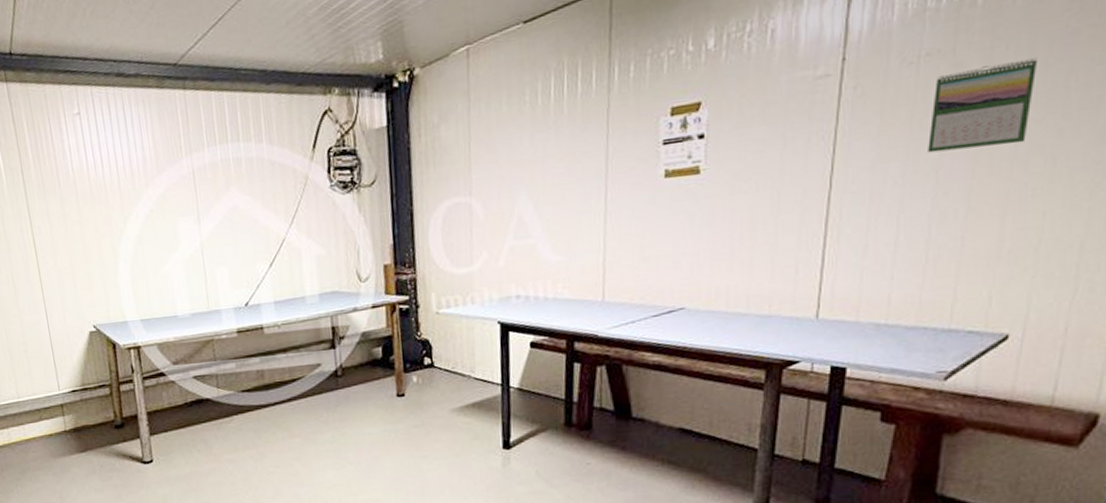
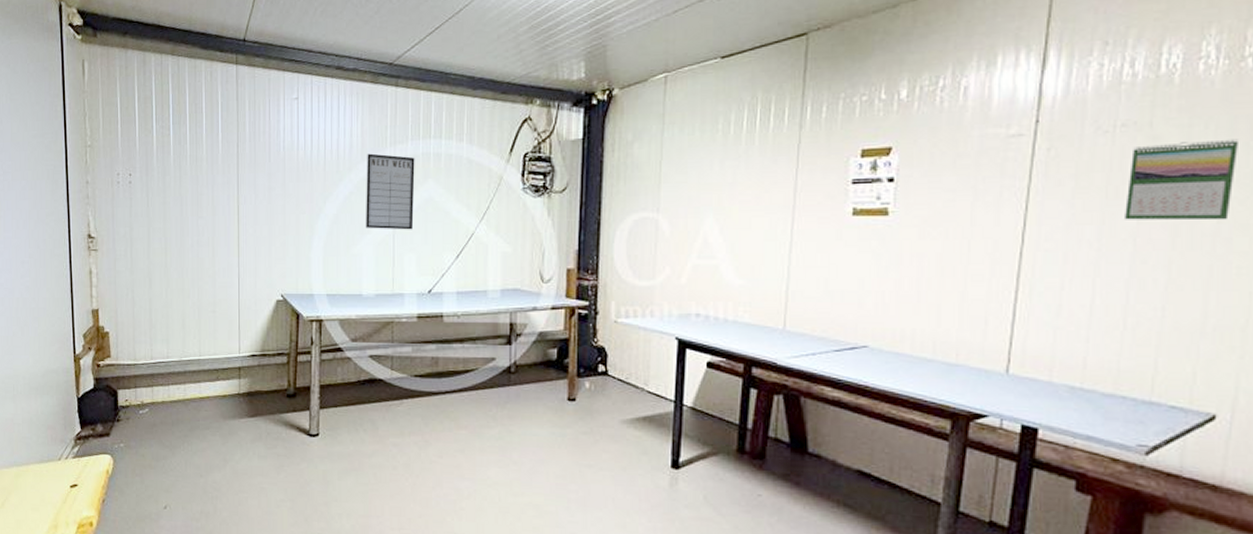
writing board: none [163,164,221,246] -> present [365,153,415,230]

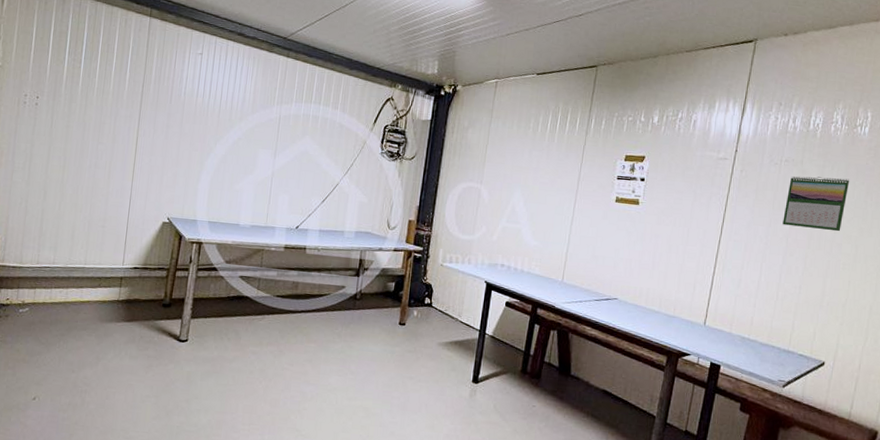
writing board: present [365,153,415,230] -> none [248,108,297,176]

